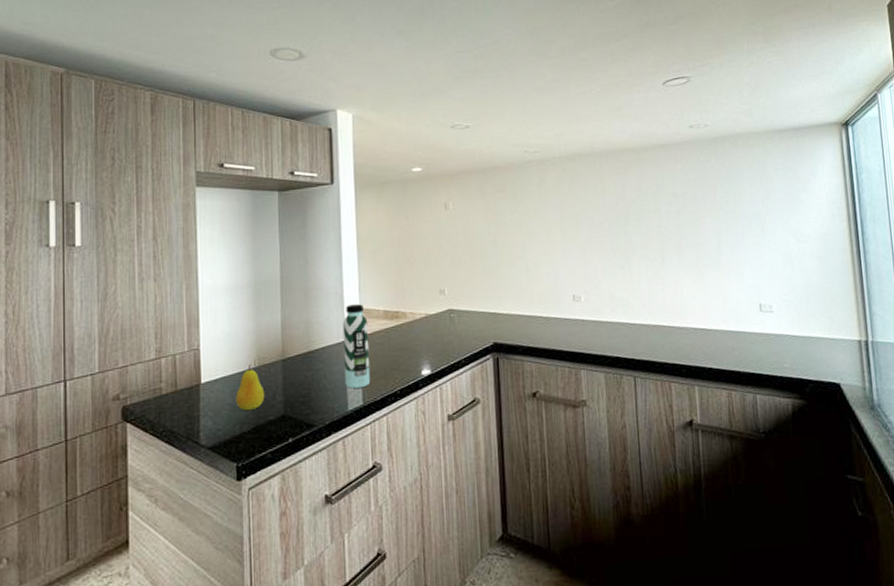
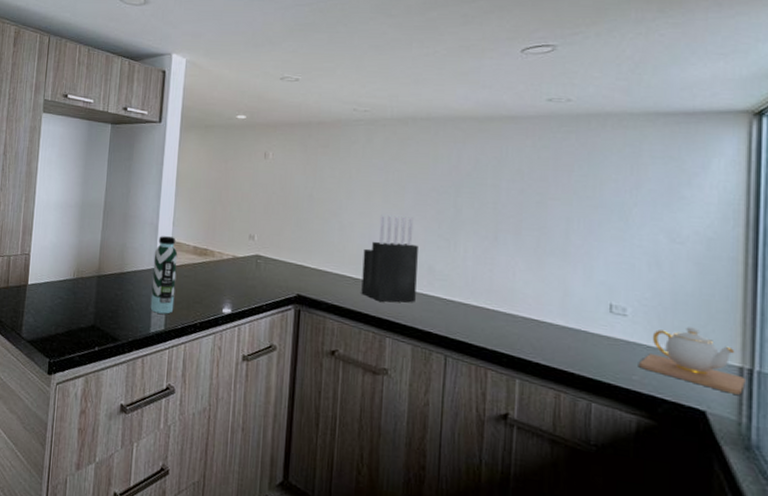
fruit: present [236,365,265,411] -> none [54,275,80,316]
knife block: none [550,250,602,336] -> present [361,215,418,303]
teapot: none [787,313,864,364] -> present [639,327,745,395]

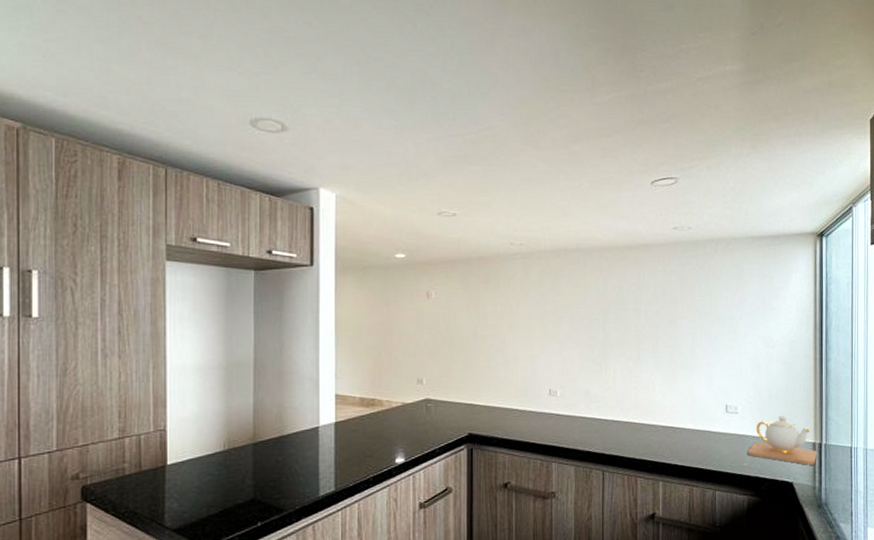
water bottle: present [150,236,178,314] -> none [317,390,344,474]
knife block: present [361,215,418,303] -> none [528,345,575,429]

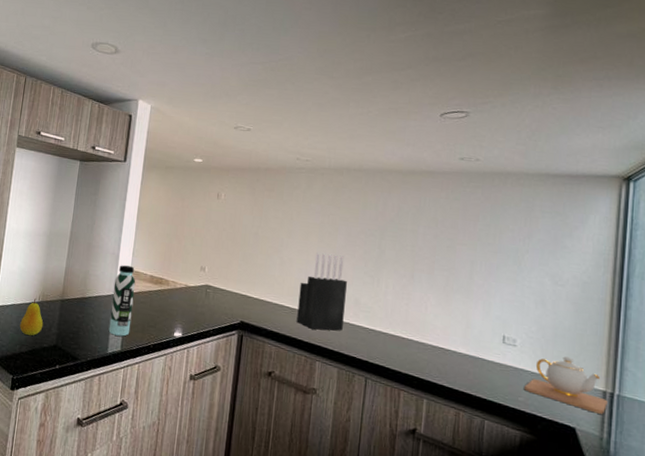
fruit: none [203,447,234,494] -> present [19,299,44,336]
water bottle: none [317,390,344,474] -> present [108,265,136,337]
knife block: none [528,345,575,429] -> present [296,253,347,331]

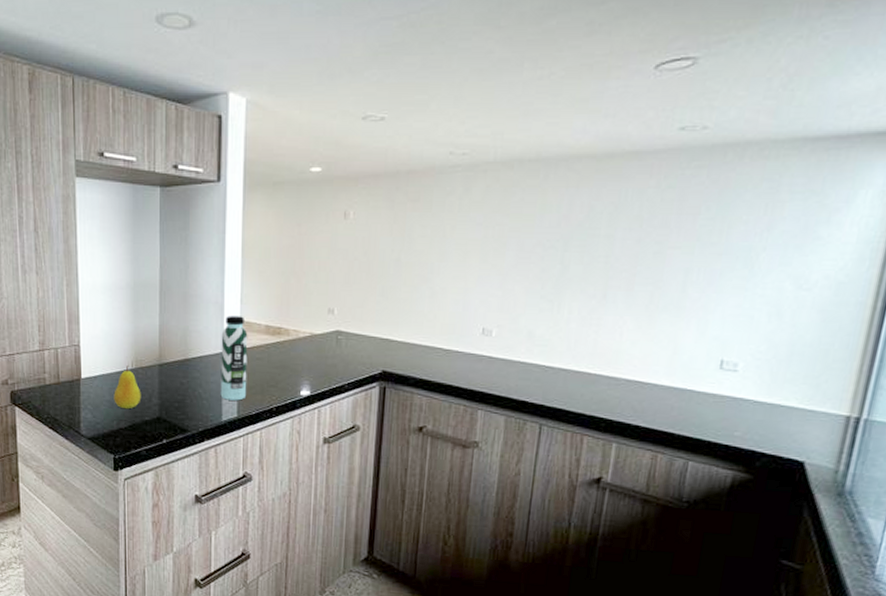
knife block: present [296,253,347,331] -> none [453,277,518,373]
teapot: present [524,356,607,414] -> none [743,379,851,443]

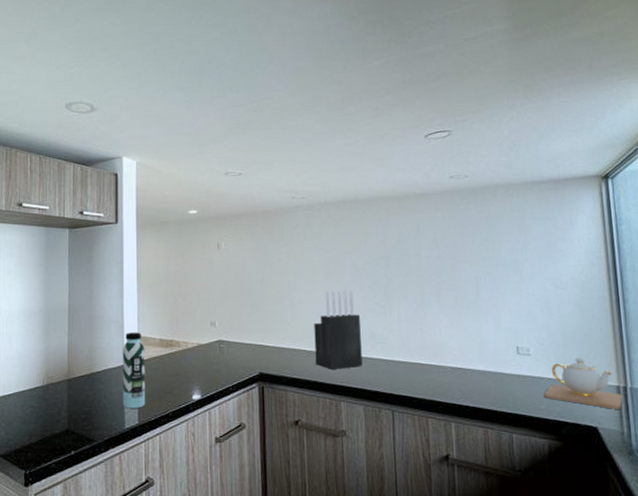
fruit: present [113,366,141,409] -> none [26,383,51,424]
knife block: none [453,277,518,373] -> present [314,290,362,369]
teapot: none [743,379,851,443] -> present [544,358,623,409]

